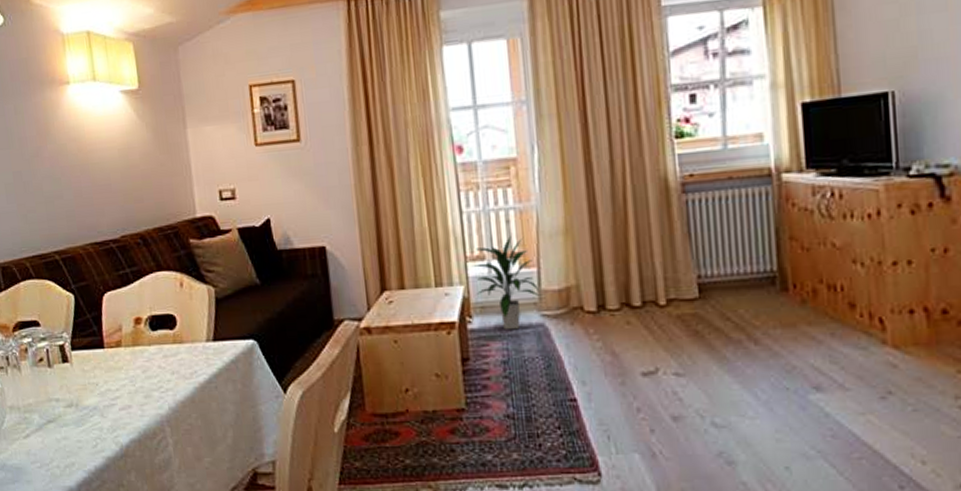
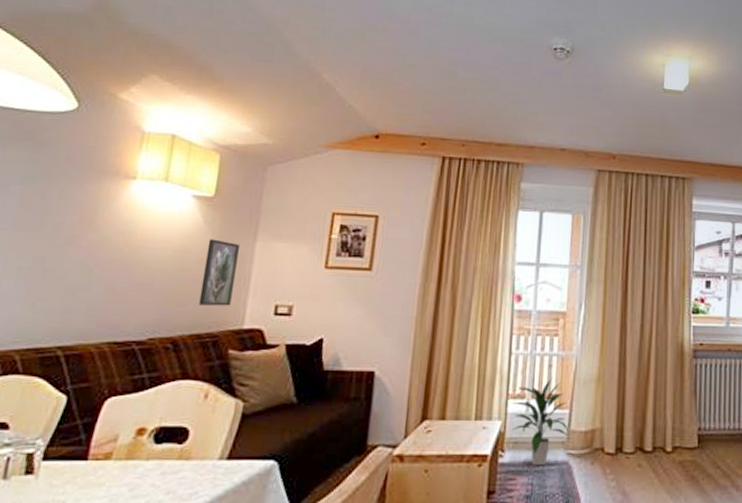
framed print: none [145,132,180,199] -> present [198,239,239,306]

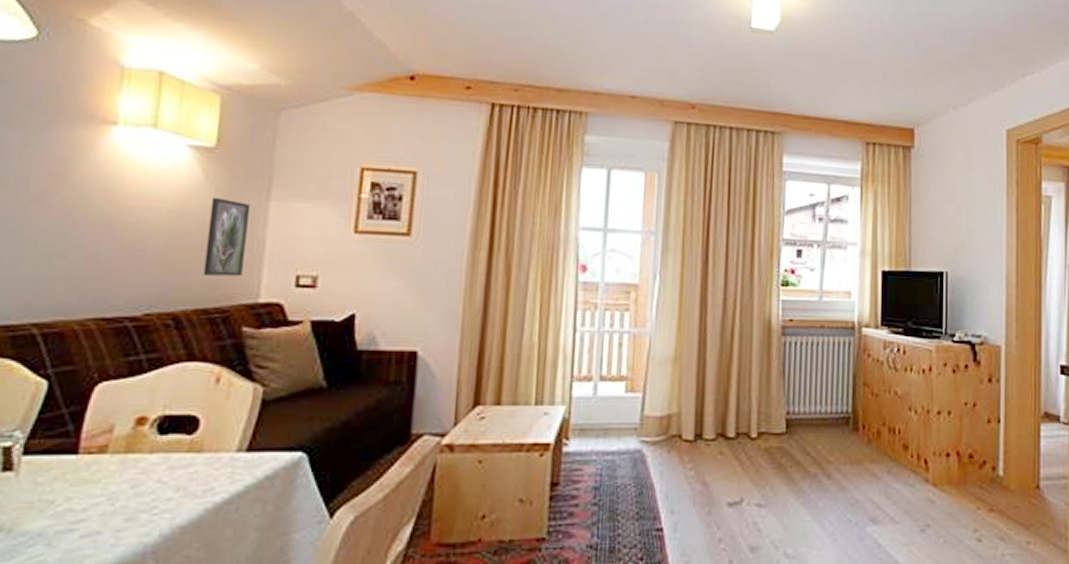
indoor plant: present [513,379,568,466] -> none [578,359,641,455]

